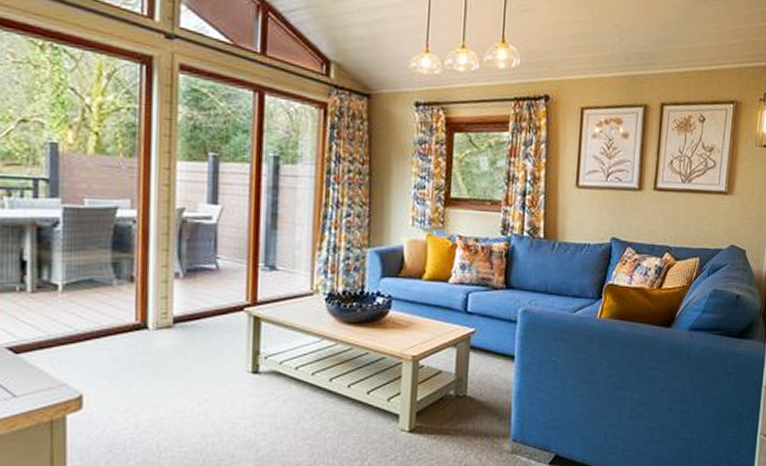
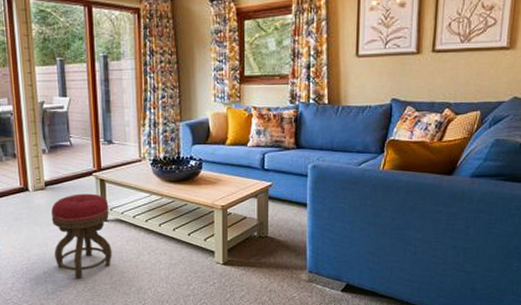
stool: none [177,335,263,454] -> present [51,193,113,279]

